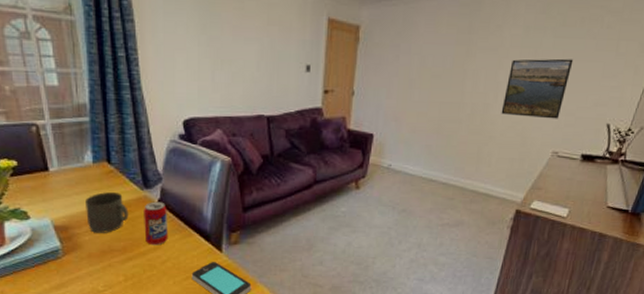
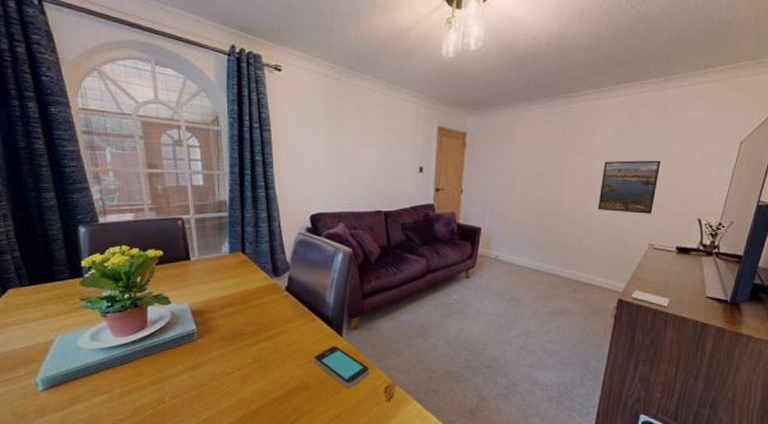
mug: present [85,192,129,233] -> none [220,280,259,318]
beverage can: present [144,201,168,246] -> none [272,288,294,330]

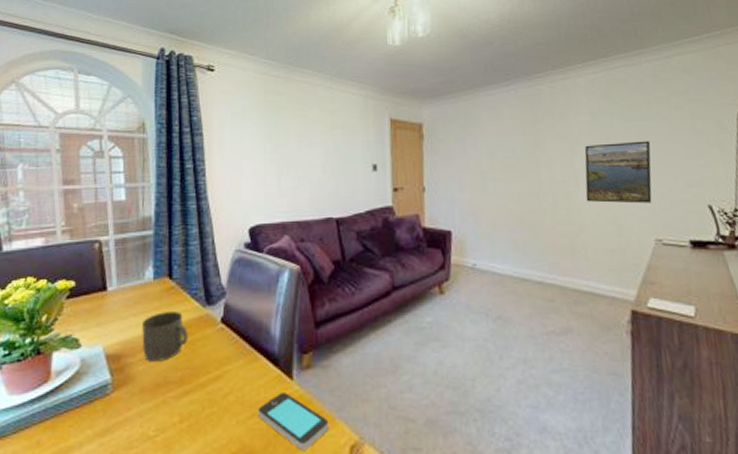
mug: none [220,280,259,318] -> present [142,312,189,361]

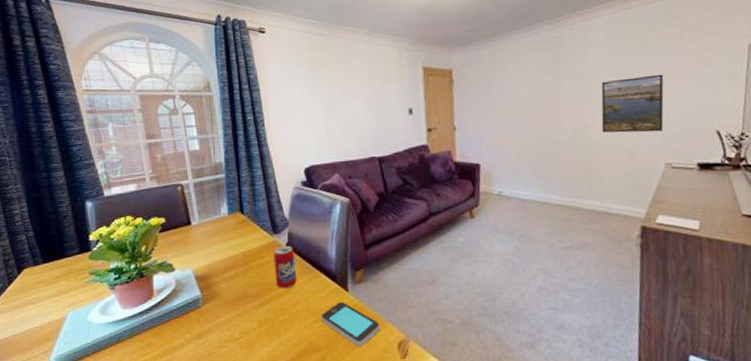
mug: present [142,312,189,361] -> none [222,240,261,280]
beverage can: none [204,320,232,375] -> present [274,245,297,289]

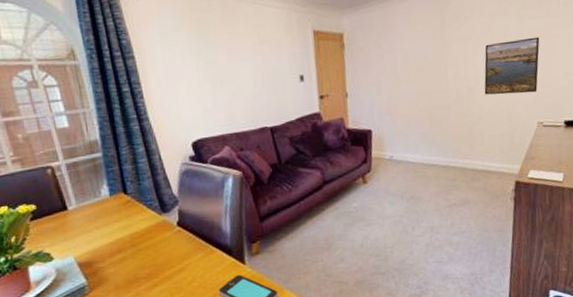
beverage can: present [274,245,297,289] -> none [164,223,192,268]

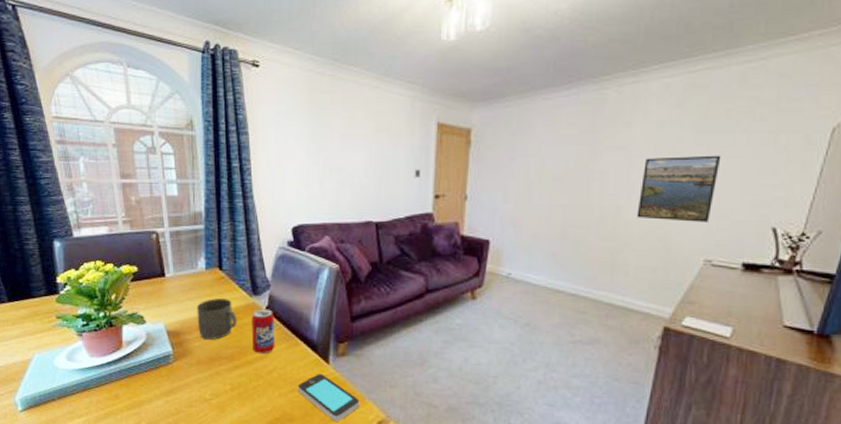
mug: none [106,221,151,264] -> present [197,298,237,340]
beverage can: none [164,223,192,268] -> present [251,308,275,355]

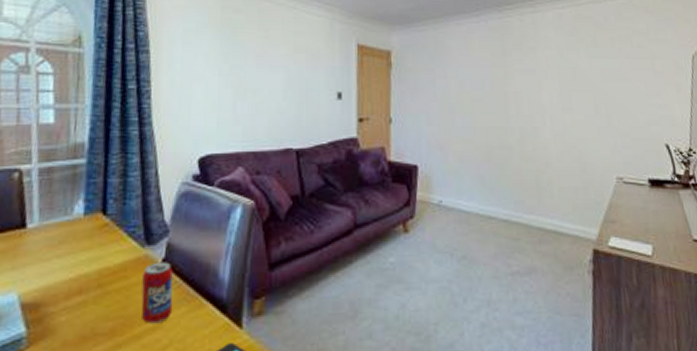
mug: present [197,298,237,340] -> none [66,252,123,311]
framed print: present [636,155,721,223] -> none [551,78,614,141]

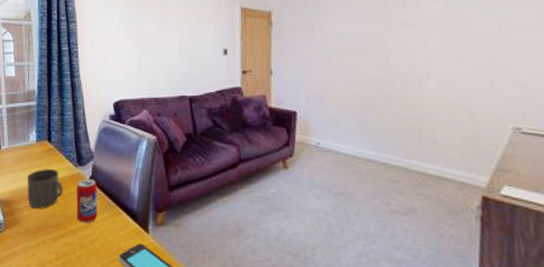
mug: none [66,252,123,311] -> present [27,169,63,209]

